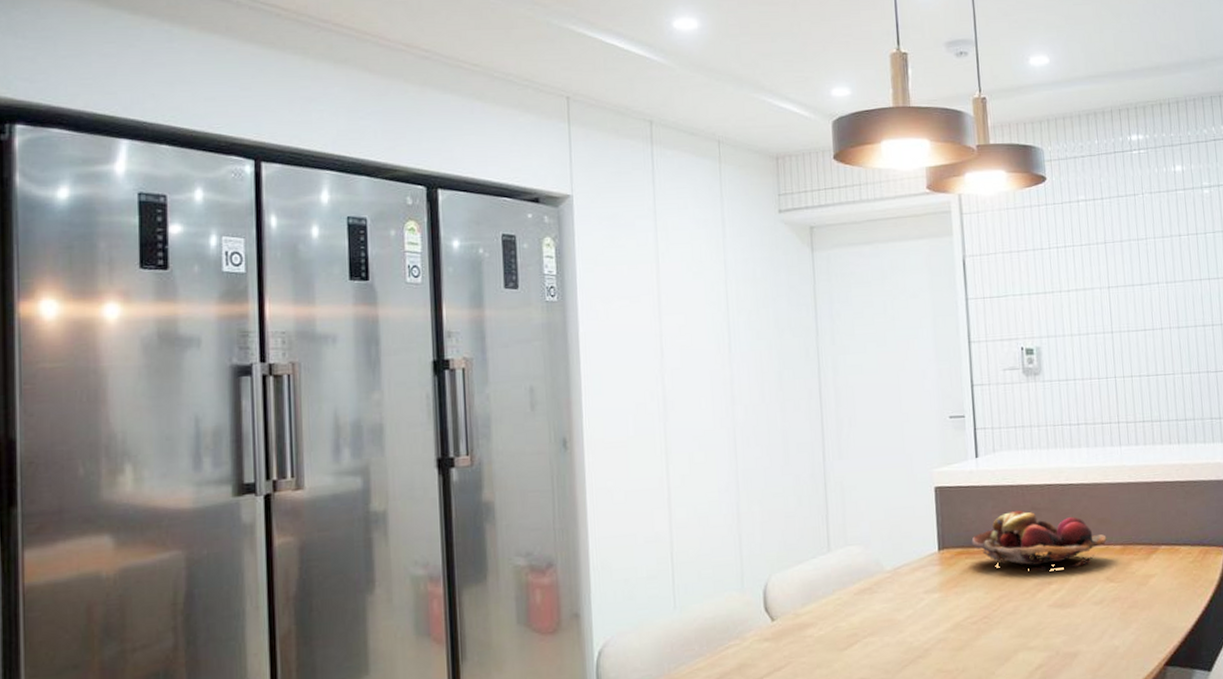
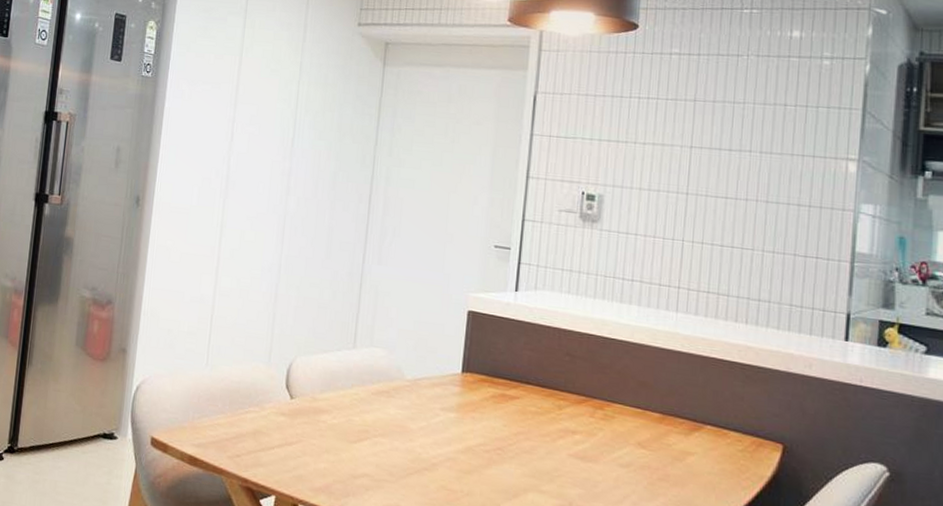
fruit basket: present [971,510,1107,571] -> none [497,352,645,424]

